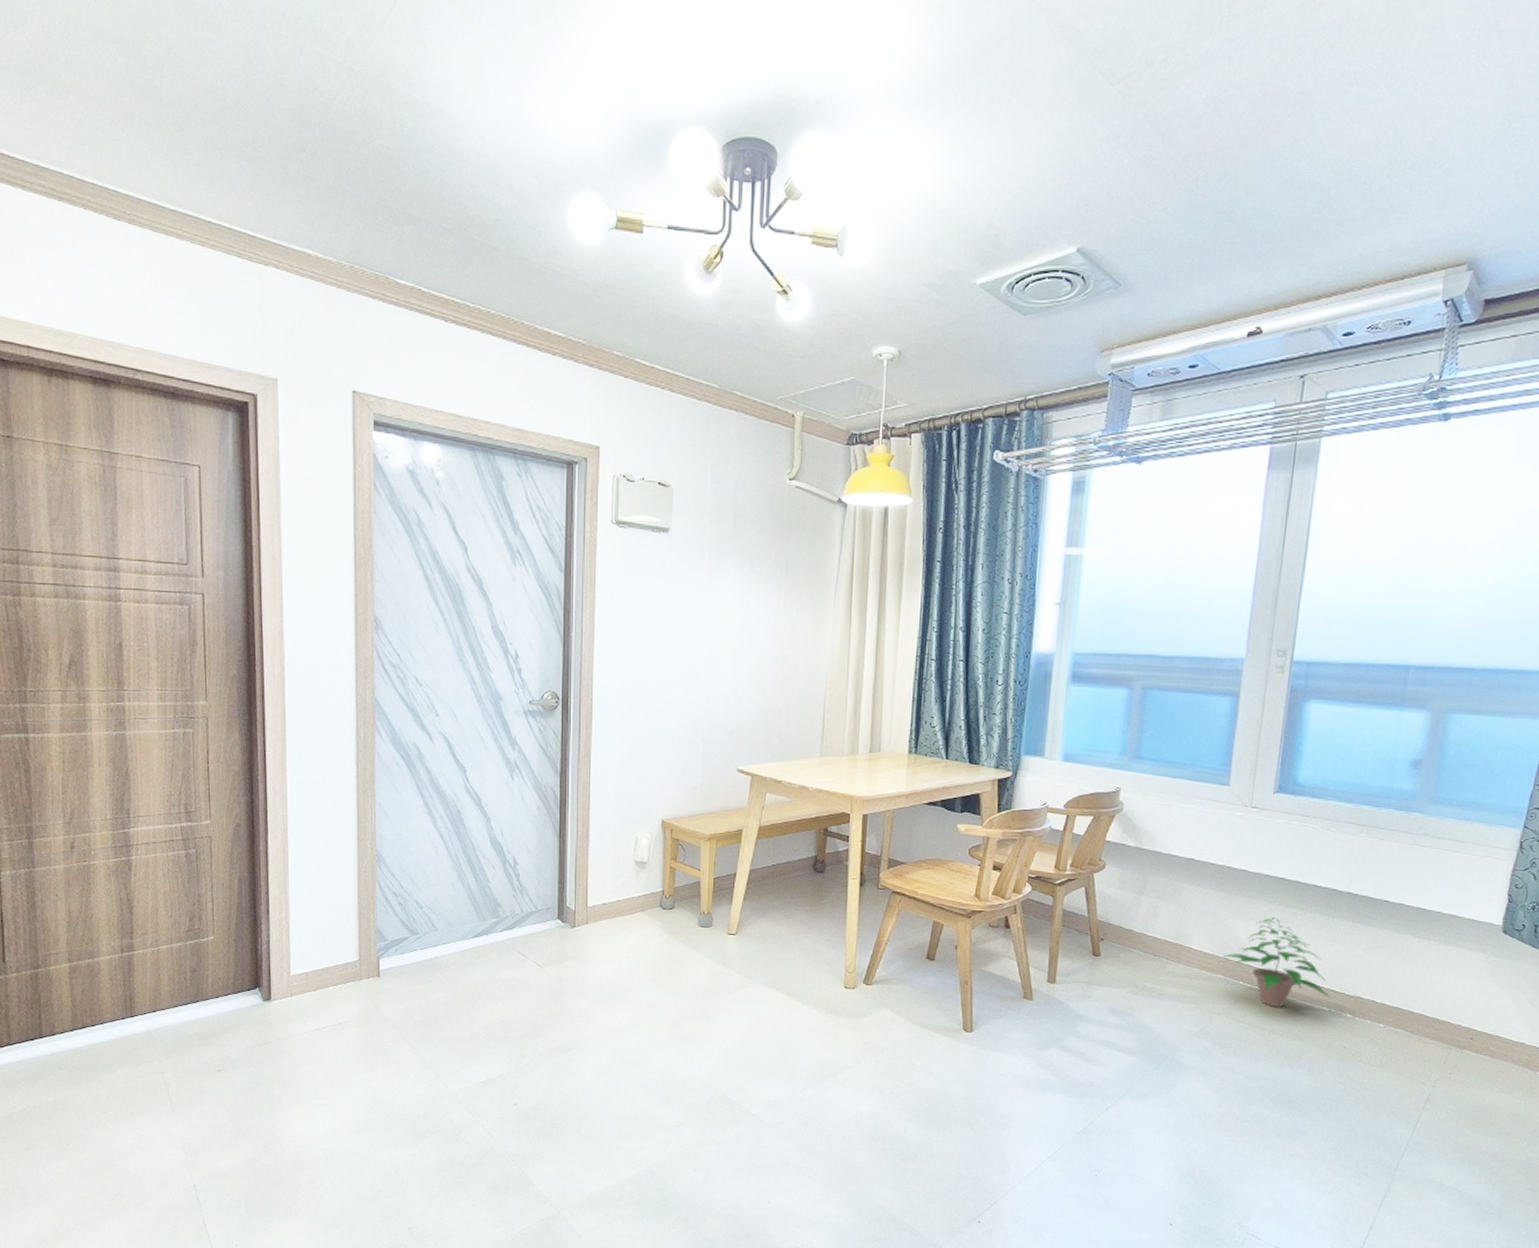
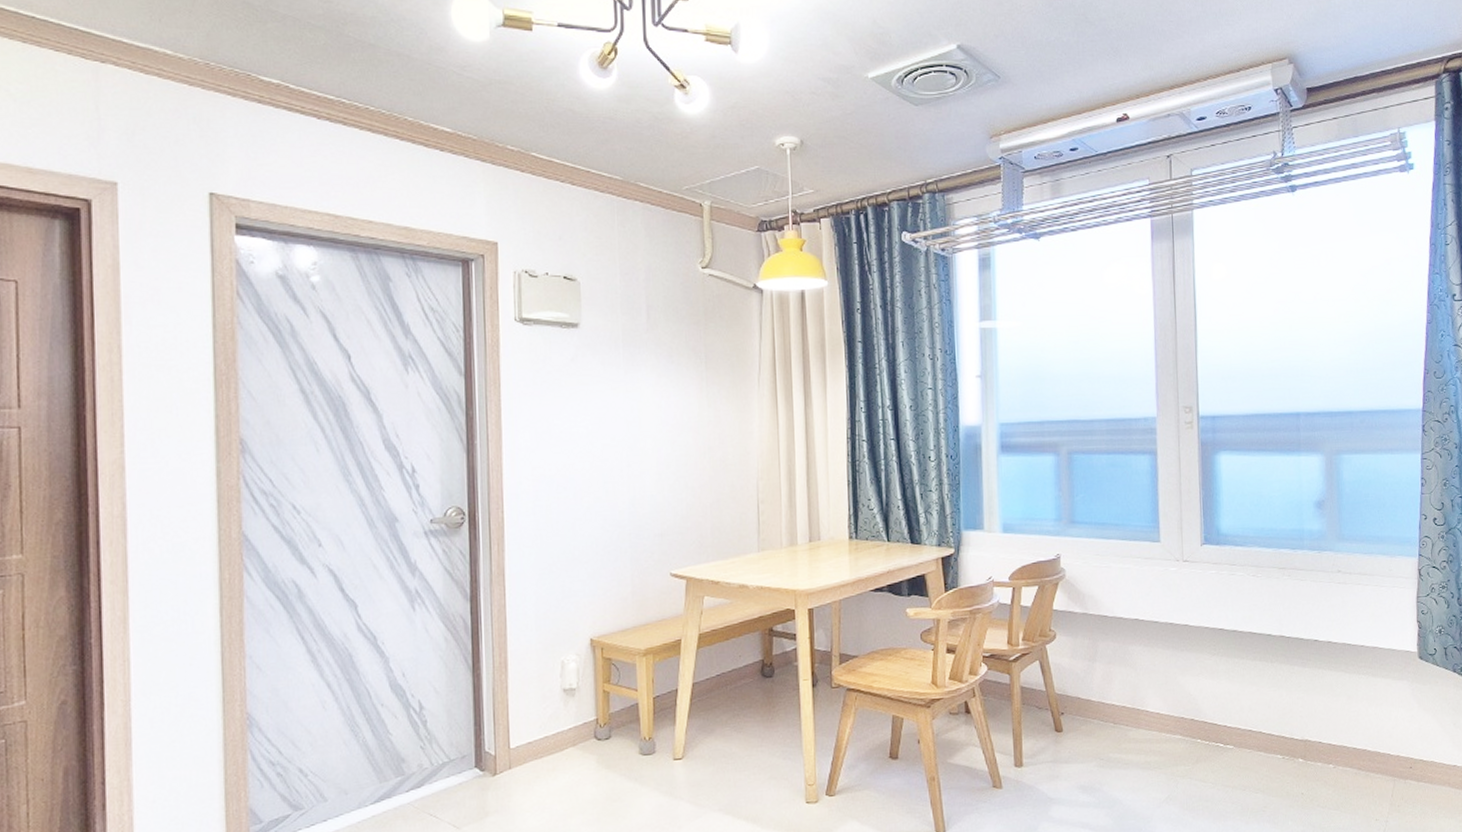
potted plant: present [1224,917,1330,1008] -> none [1179,669,1282,763]

